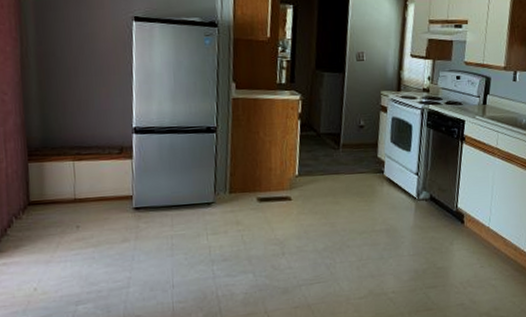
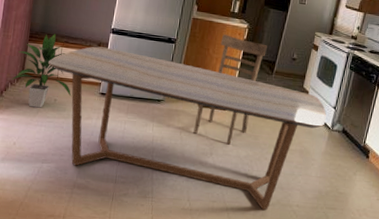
indoor plant: none [14,146,98,242] -> present [11,33,72,108]
dining table: none [59,151,410,305] -> present [48,46,327,210]
chair: none [257,111,328,239] -> present [193,34,267,145]

